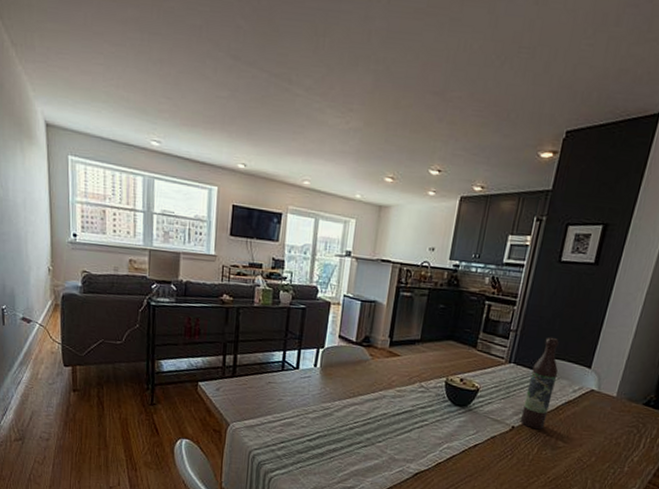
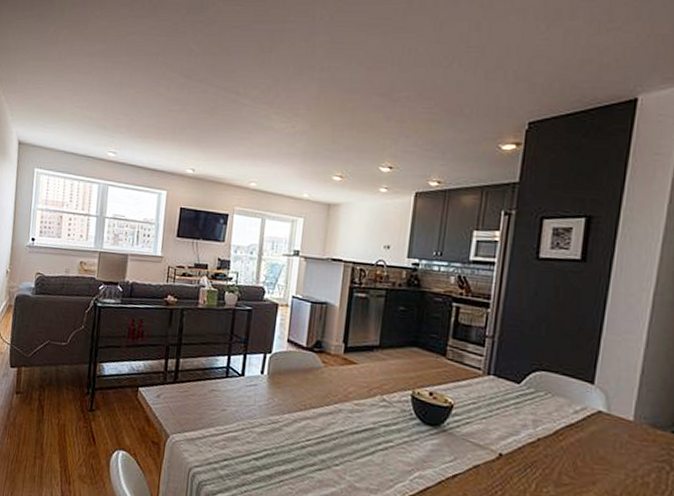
wine bottle: present [521,337,559,430] -> none [510,344,552,460]

